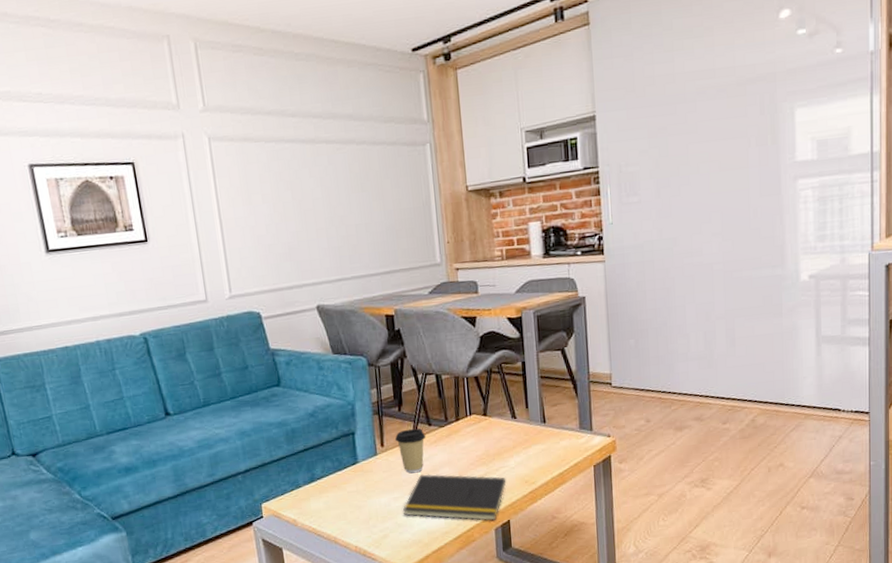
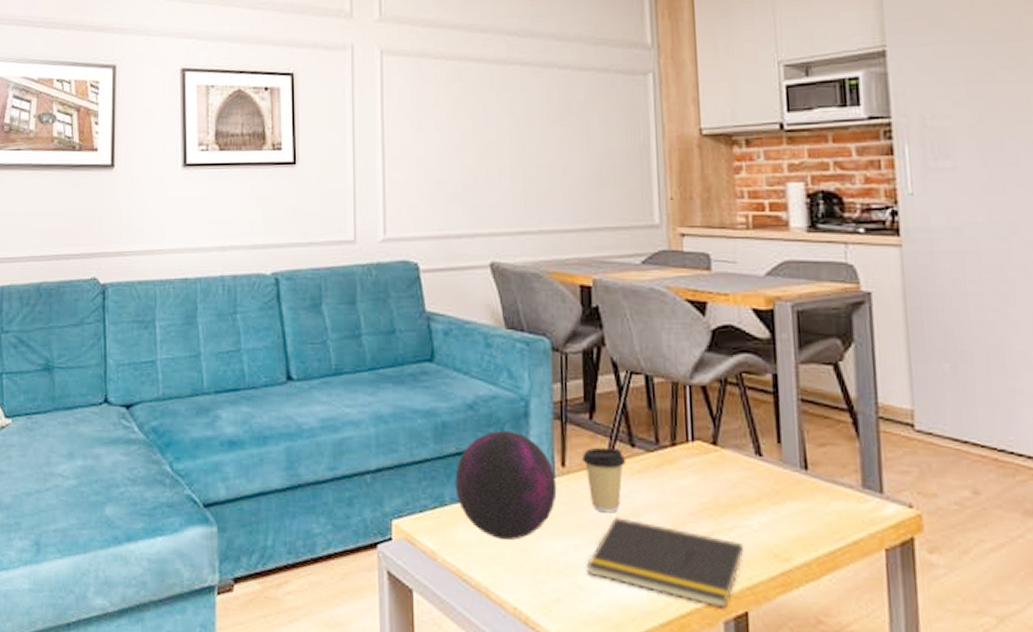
decorative orb: none [305,427,379,503] -> present [455,430,557,540]

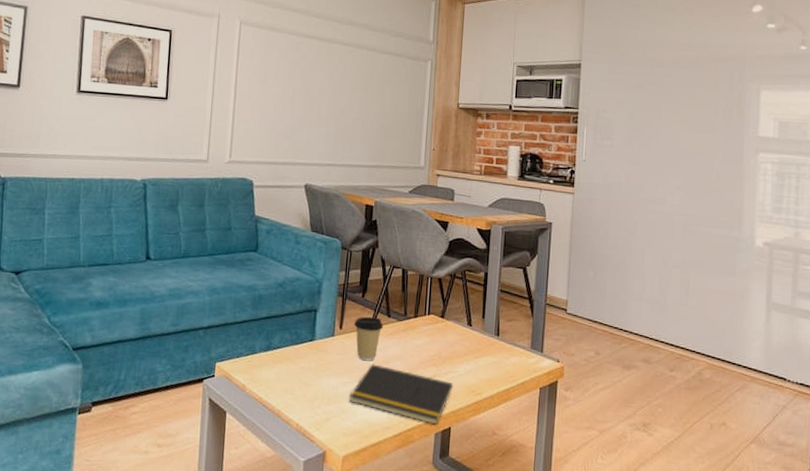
decorative orb: present [455,430,557,540] -> none [264,302,335,378]

